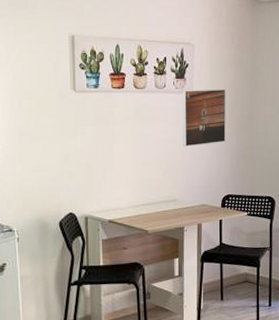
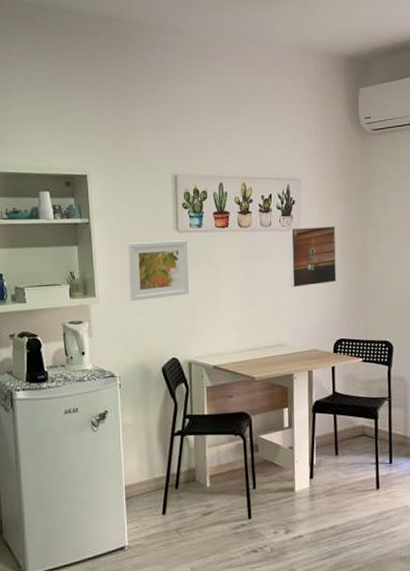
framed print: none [25,100,86,159] -> present [128,240,190,302]

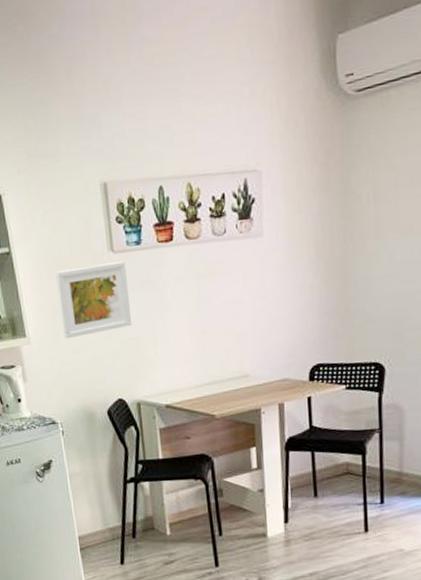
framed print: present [289,225,337,288] -> none [248,225,311,307]

